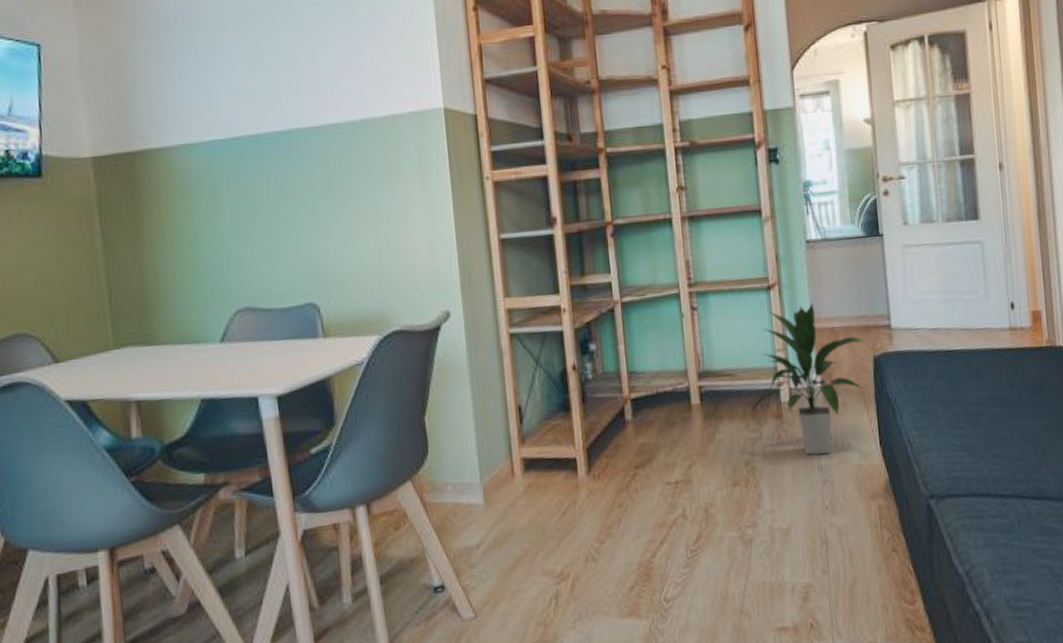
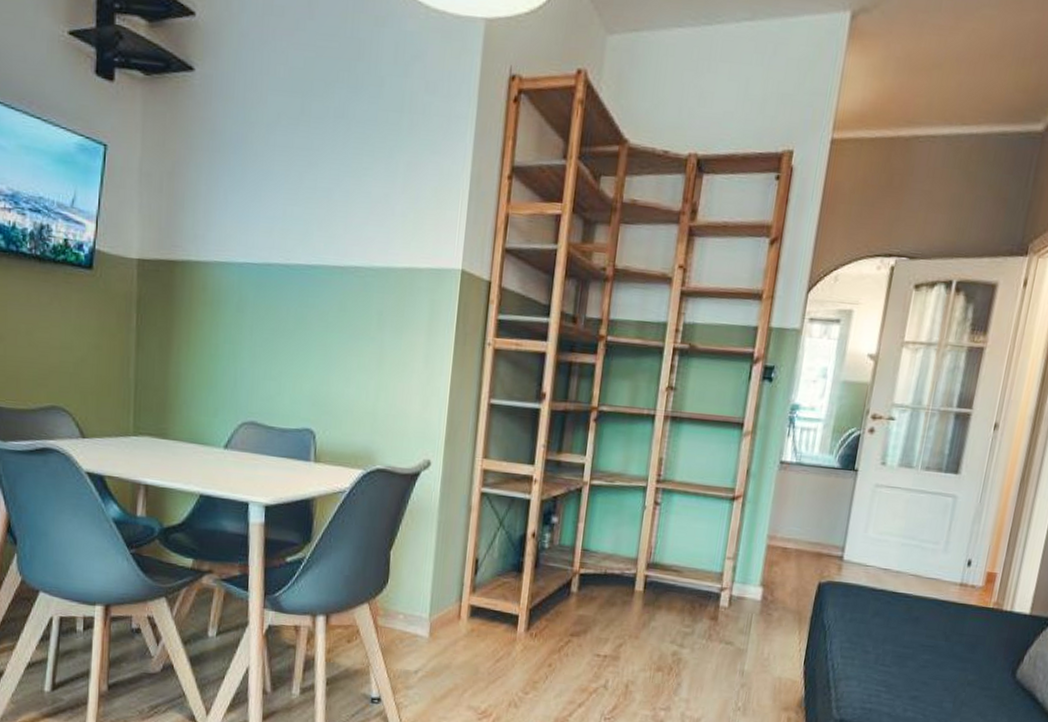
indoor plant: present [750,302,866,455] -> none [687,520,815,662]

